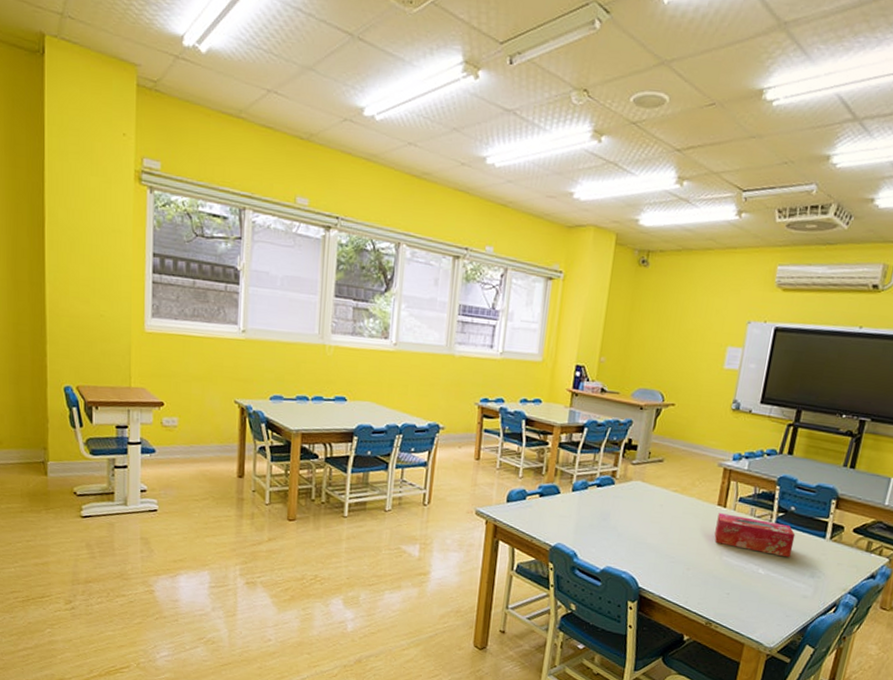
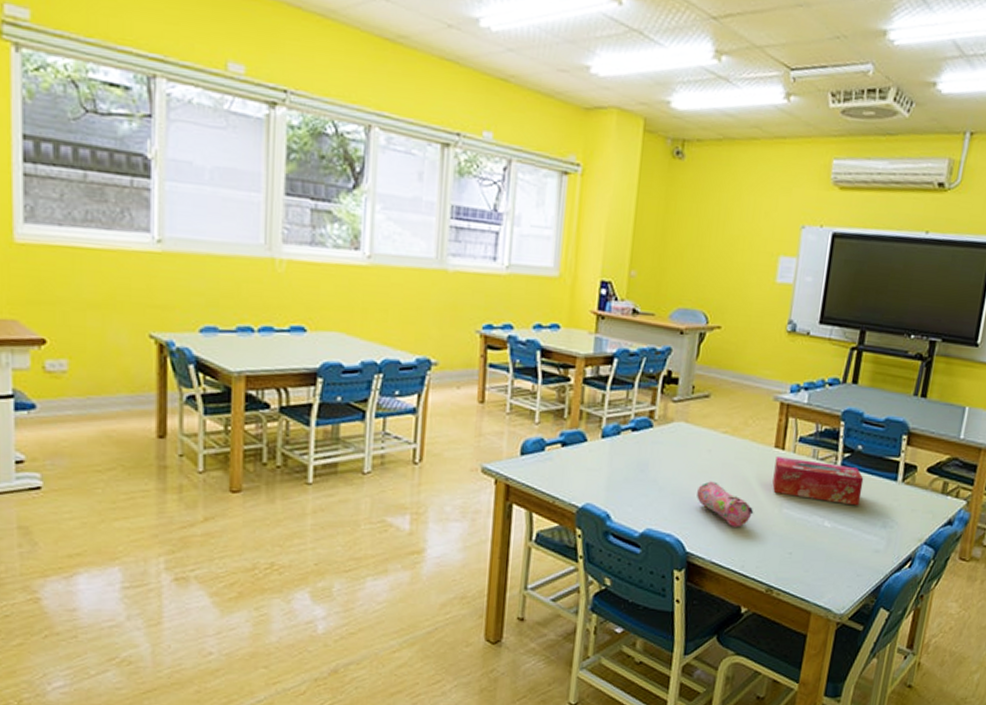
pencil case: none [649,530,698,570] -> present [697,481,754,527]

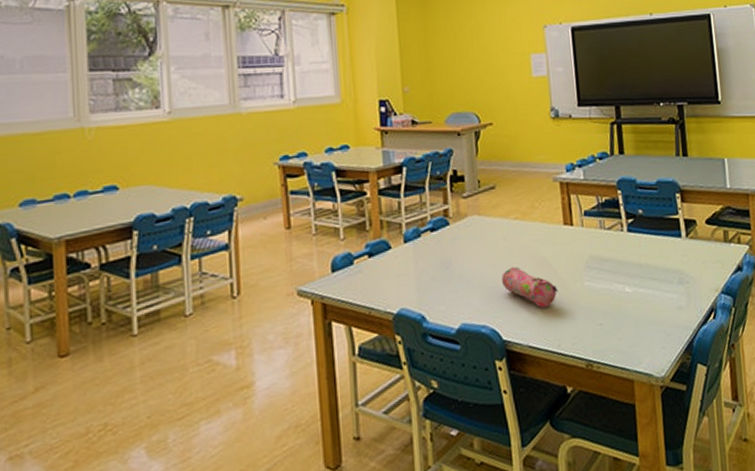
tissue box: present [772,457,864,506] -> none [567,230,654,269]

